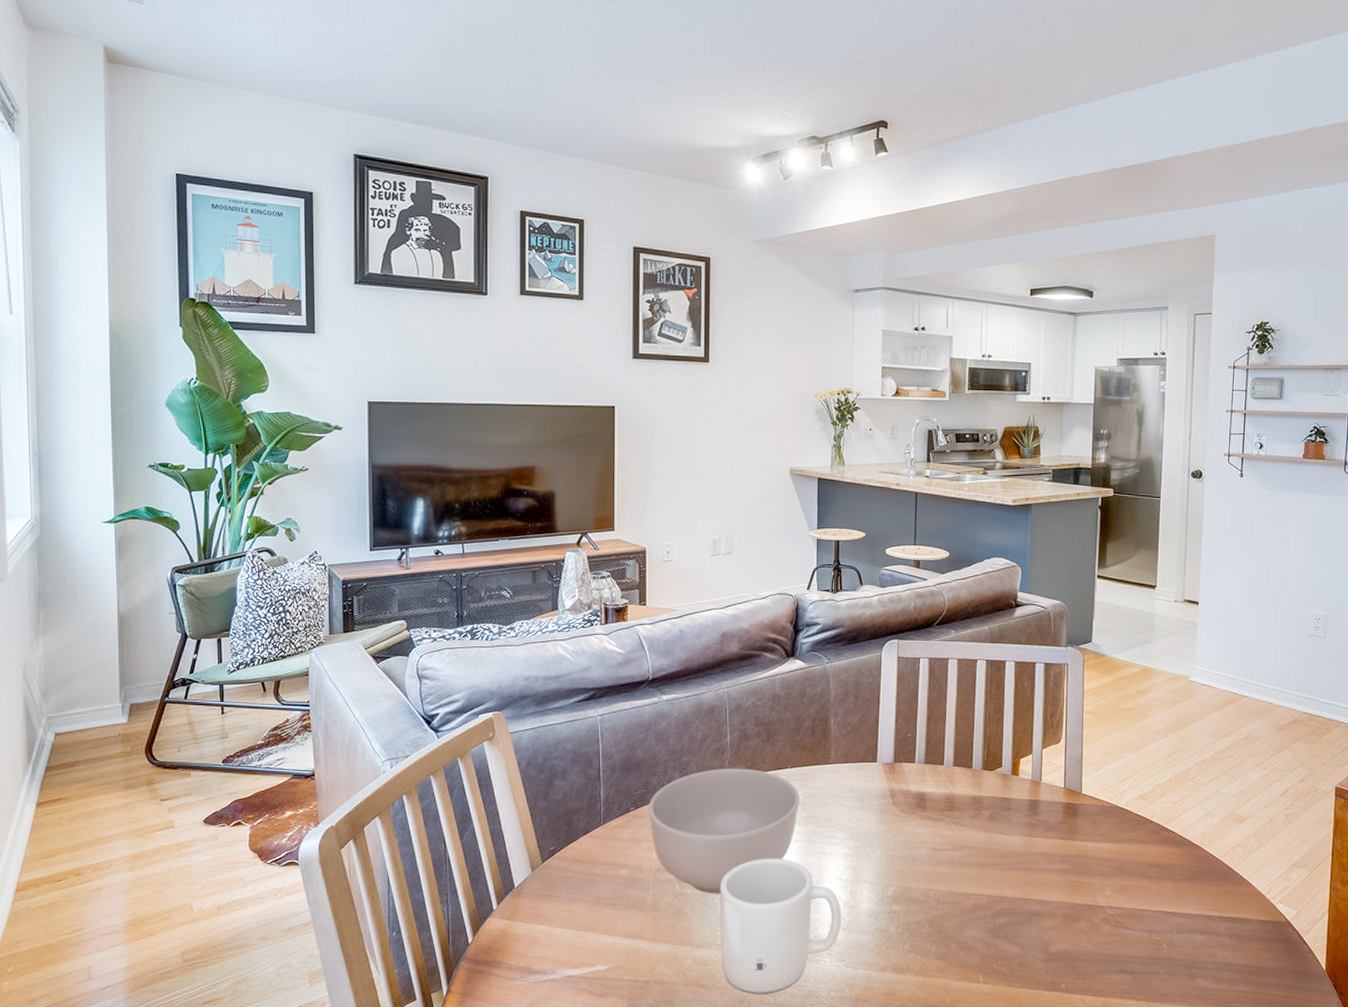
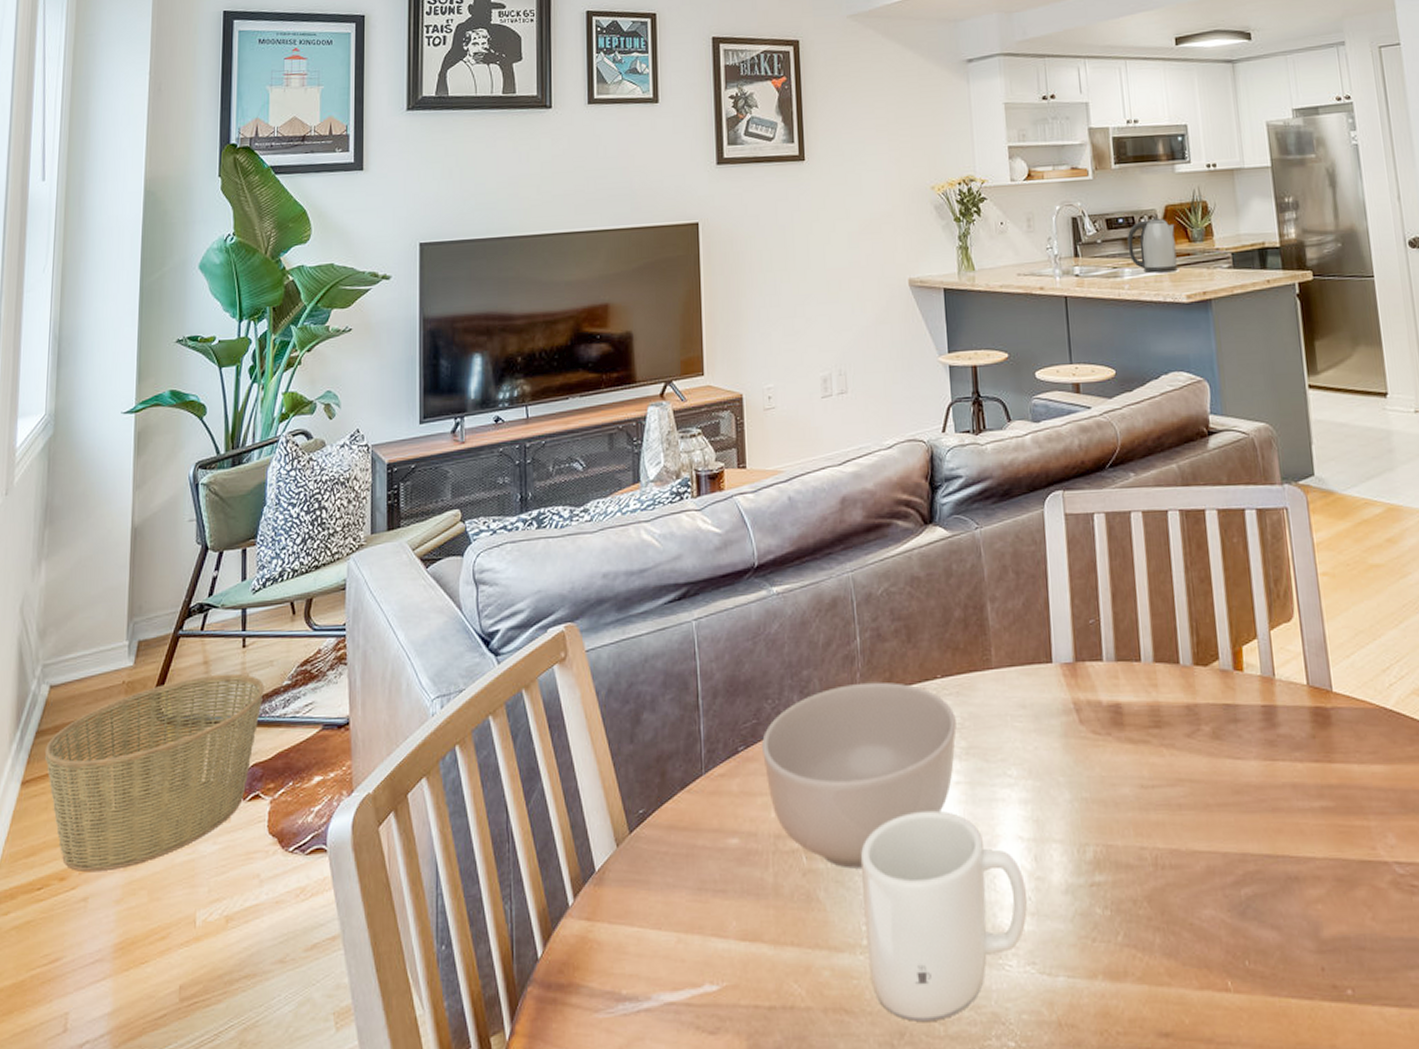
basket: none [54,732,242,870] -> present [44,673,264,871]
kettle: none [971,436,1011,481] -> present [1127,218,1178,273]

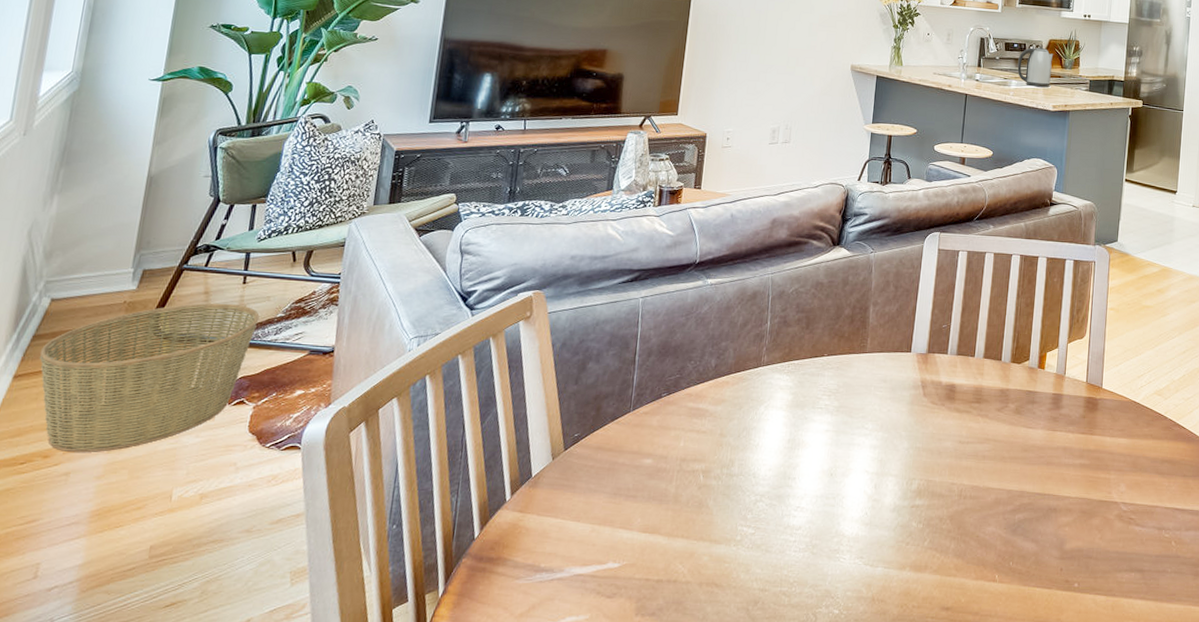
bowl: present [762,681,957,869] -> none [680,354,834,486]
mug: present [861,810,1027,1021] -> none [738,448,865,594]

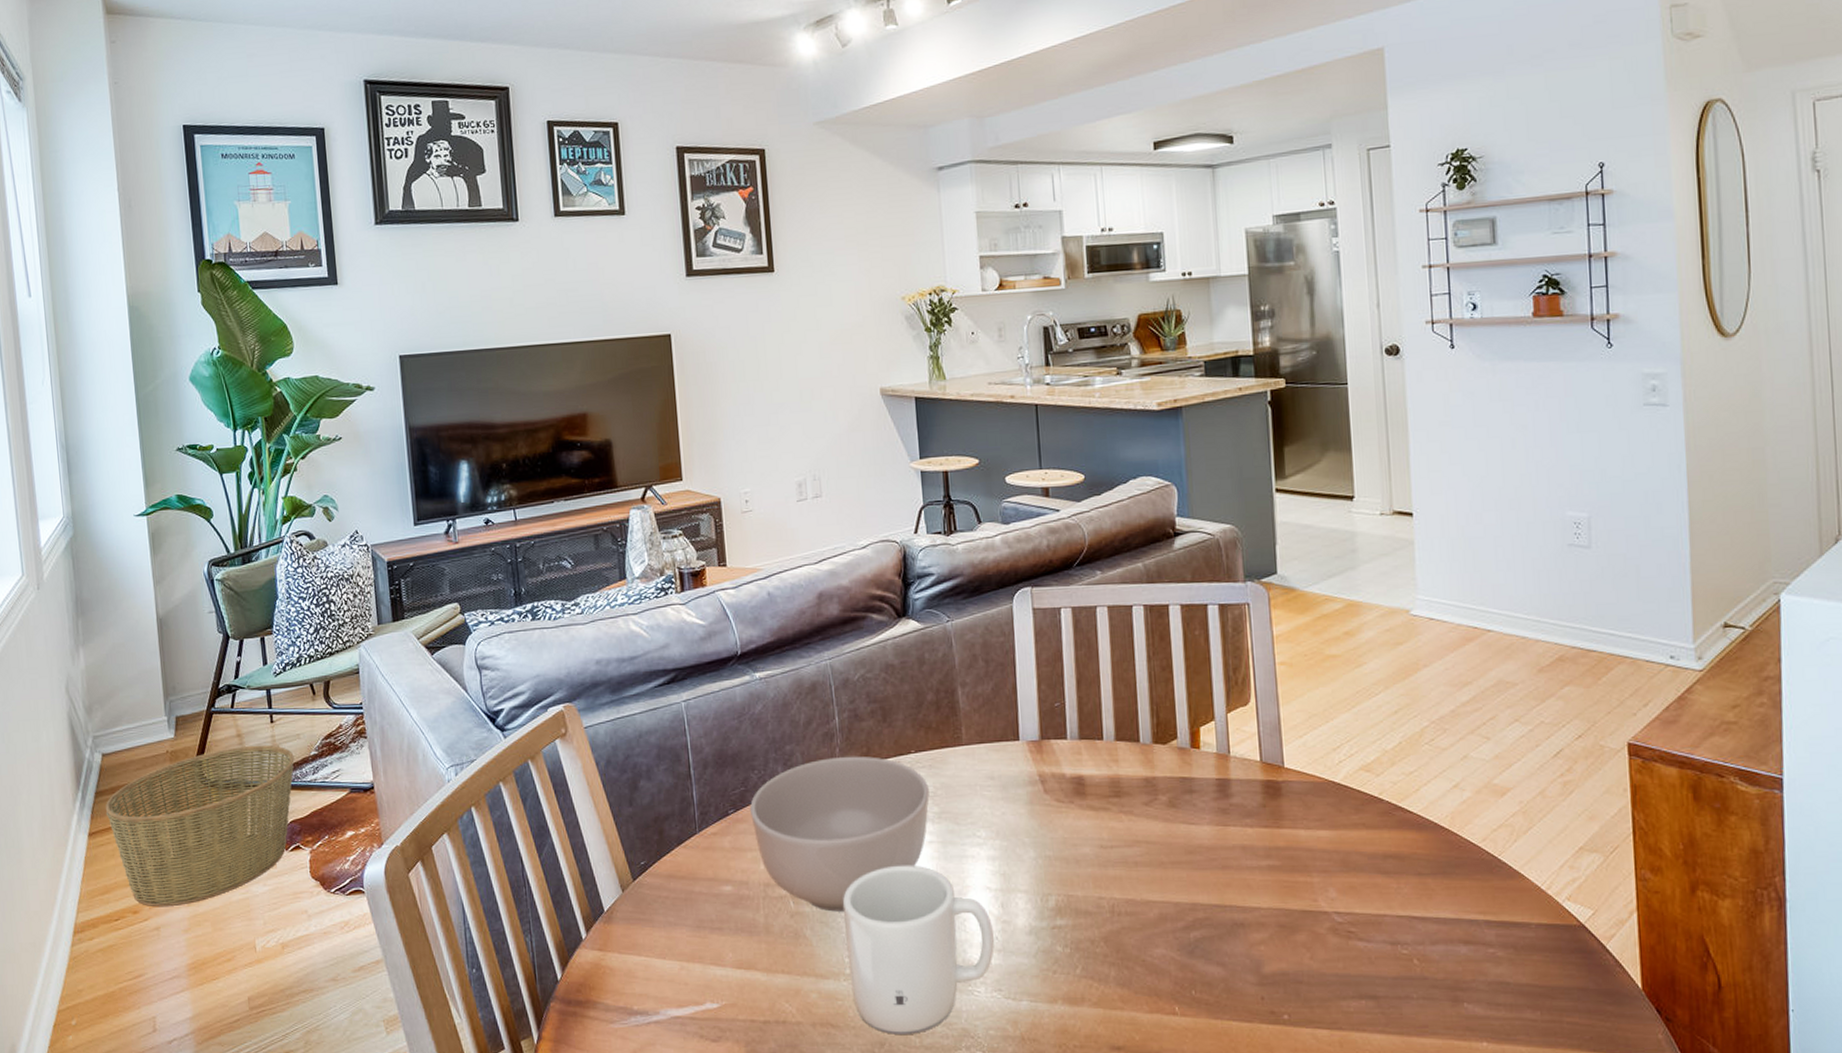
bowl: none [680,354,834,486] -> present [750,756,930,912]
mug: none [738,448,865,594] -> present [843,865,994,1034]
kettle: present [1017,47,1054,88] -> none [1098,327,1149,382]

